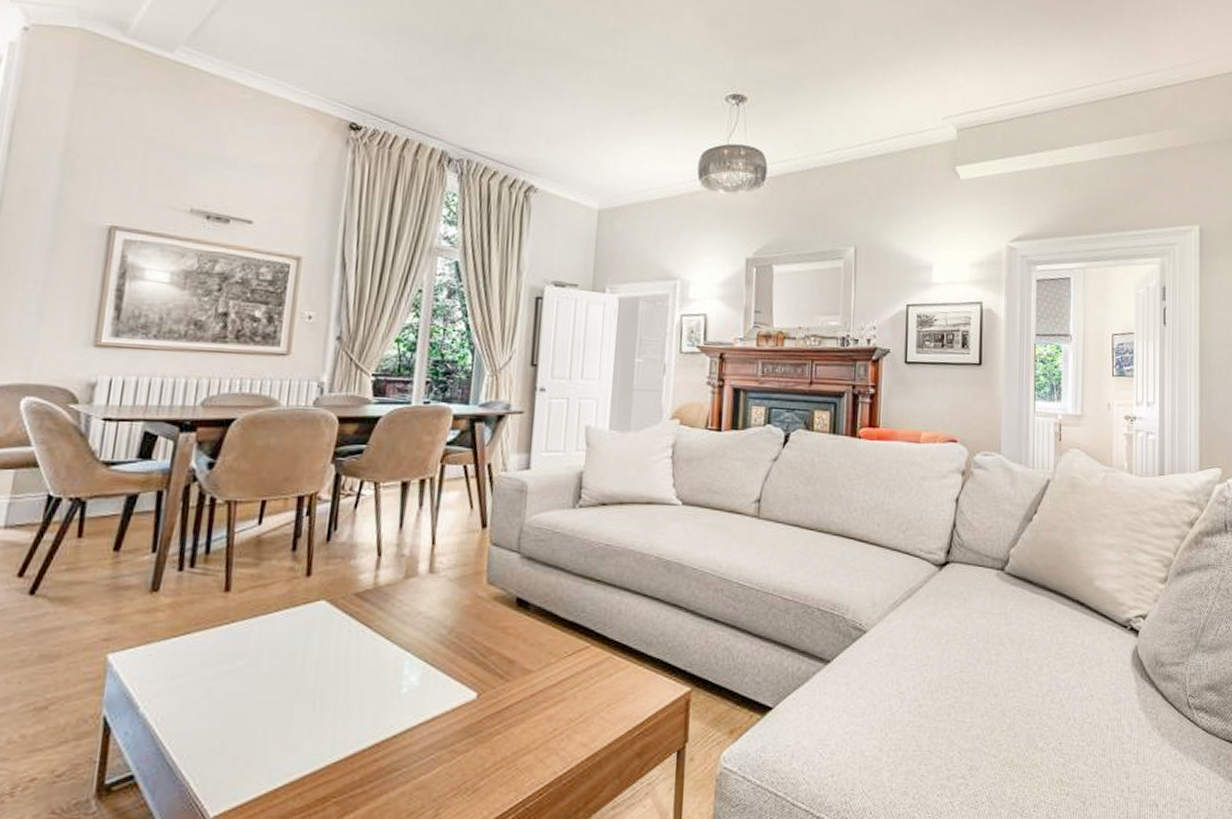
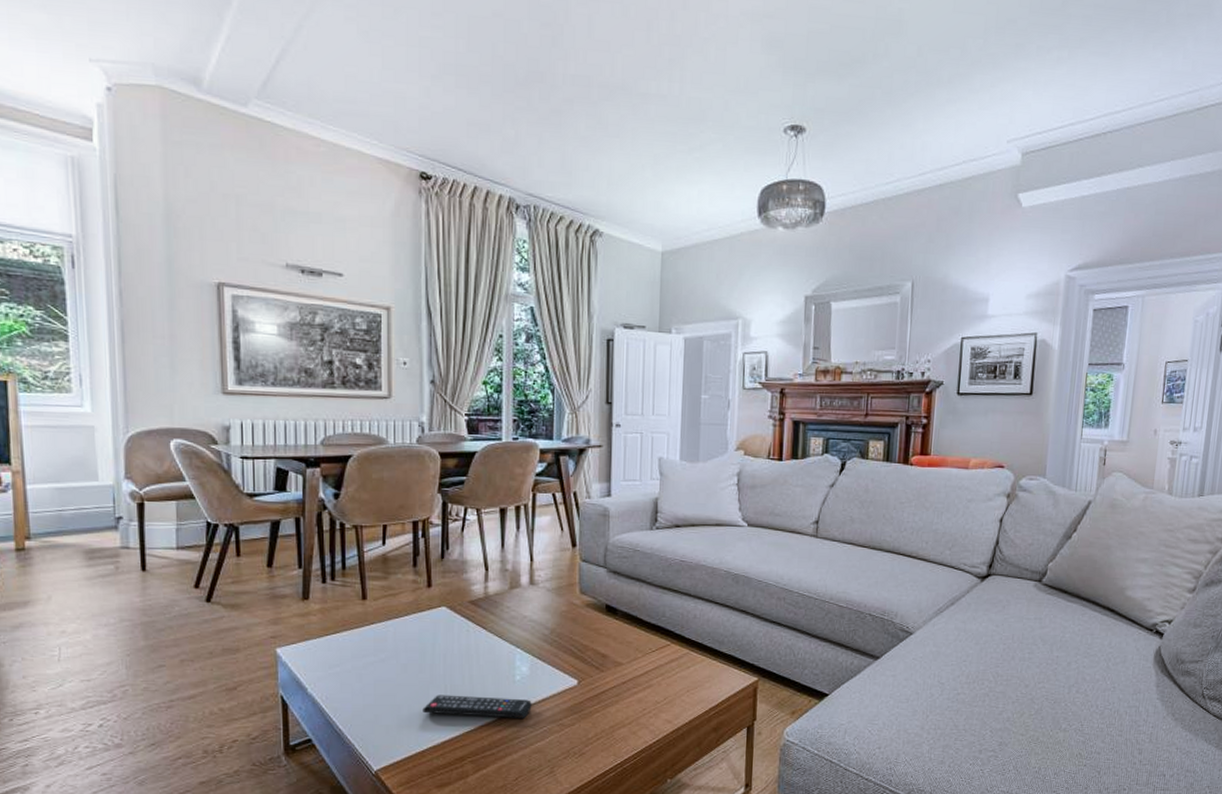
remote control: none [282,713,419,743] -> present [423,695,532,718]

